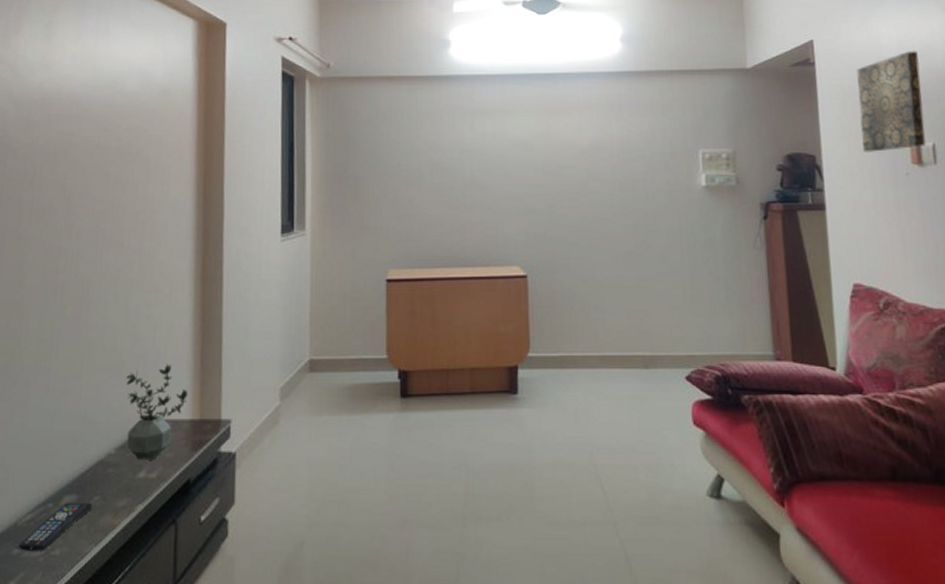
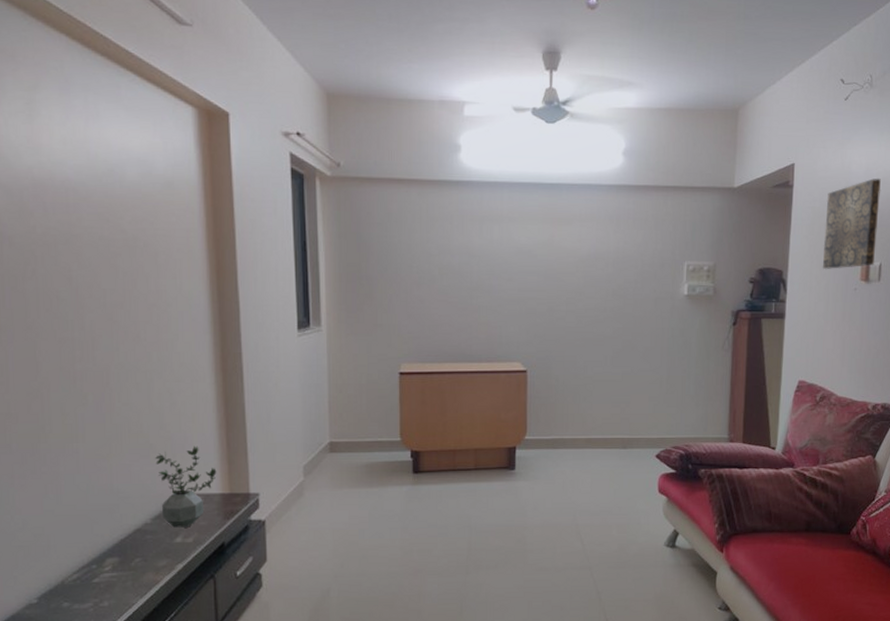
remote control: present [18,502,93,551] -> none [68,563,135,604]

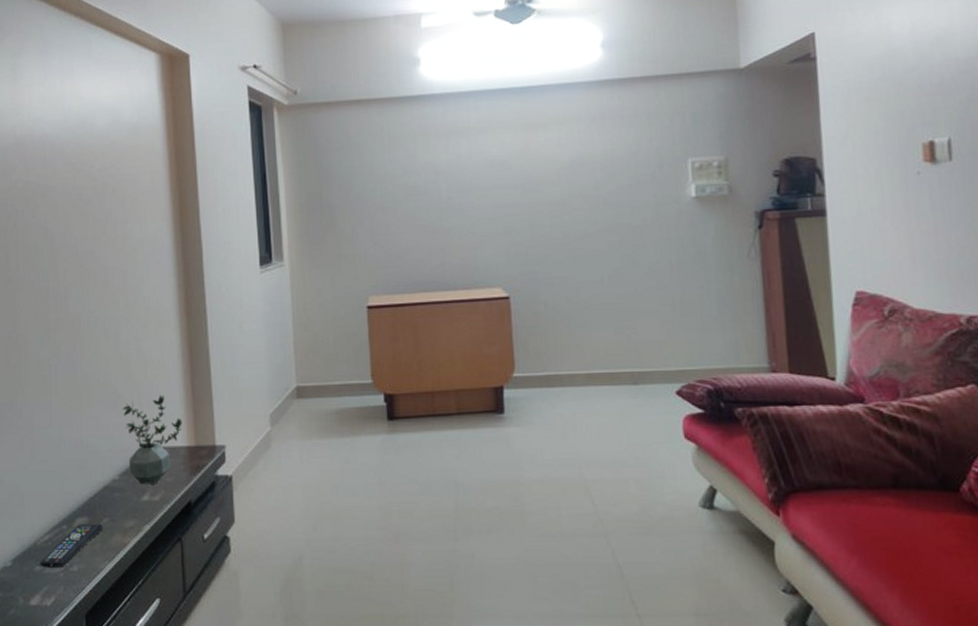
remote control: none [68,563,135,604] -> present [40,523,103,568]
wall art: present [822,177,881,269] -> none [862,36,941,152]

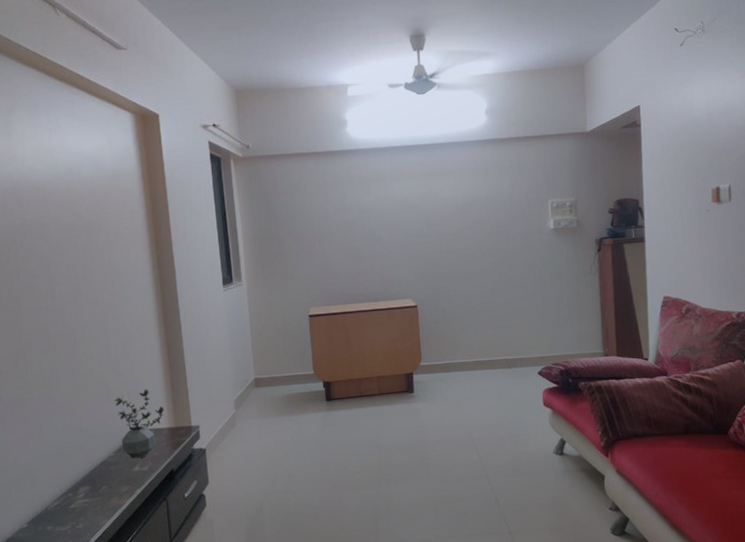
remote control: present [40,523,103,568] -> none [51,490,103,527]

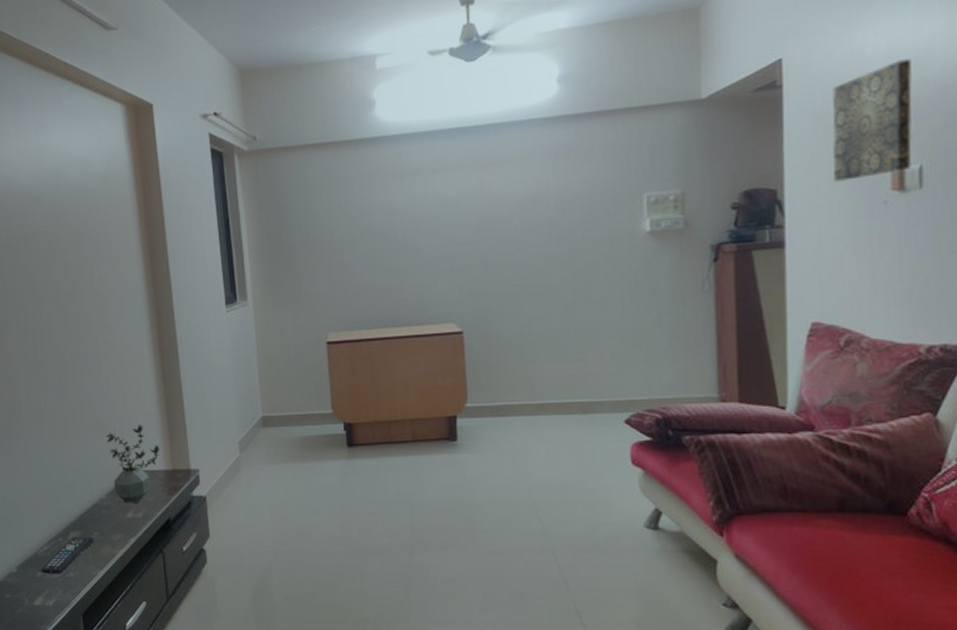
remote control: none [51,490,103,527] -> present [41,537,94,574]
wall art: none [672,110,725,195] -> present [831,58,913,182]

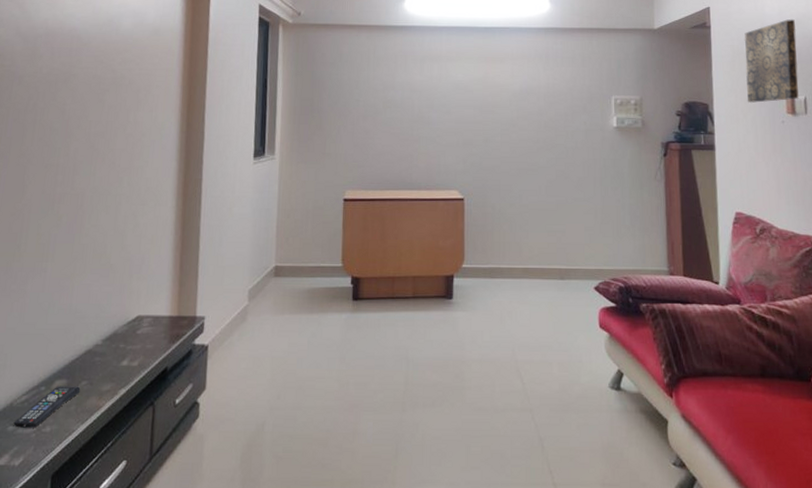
potted plant: present [106,424,160,503] -> none [113,267,168,350]

